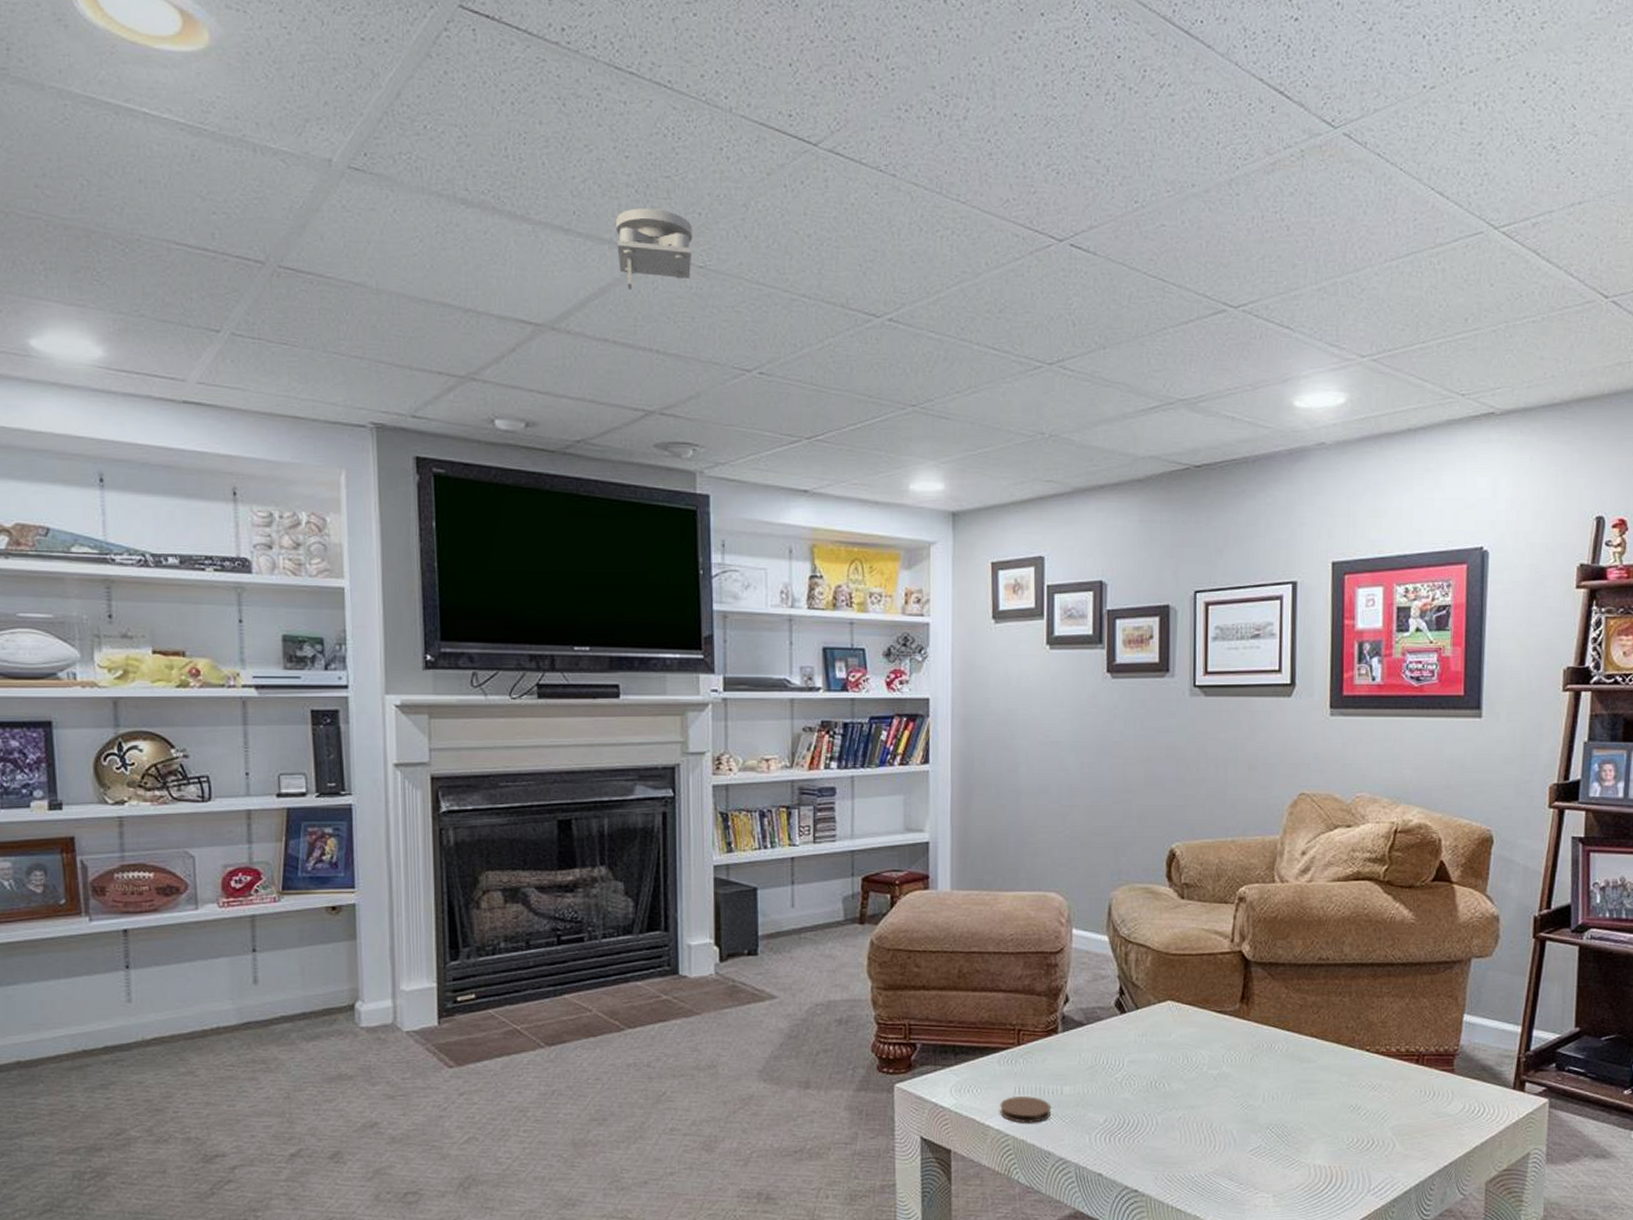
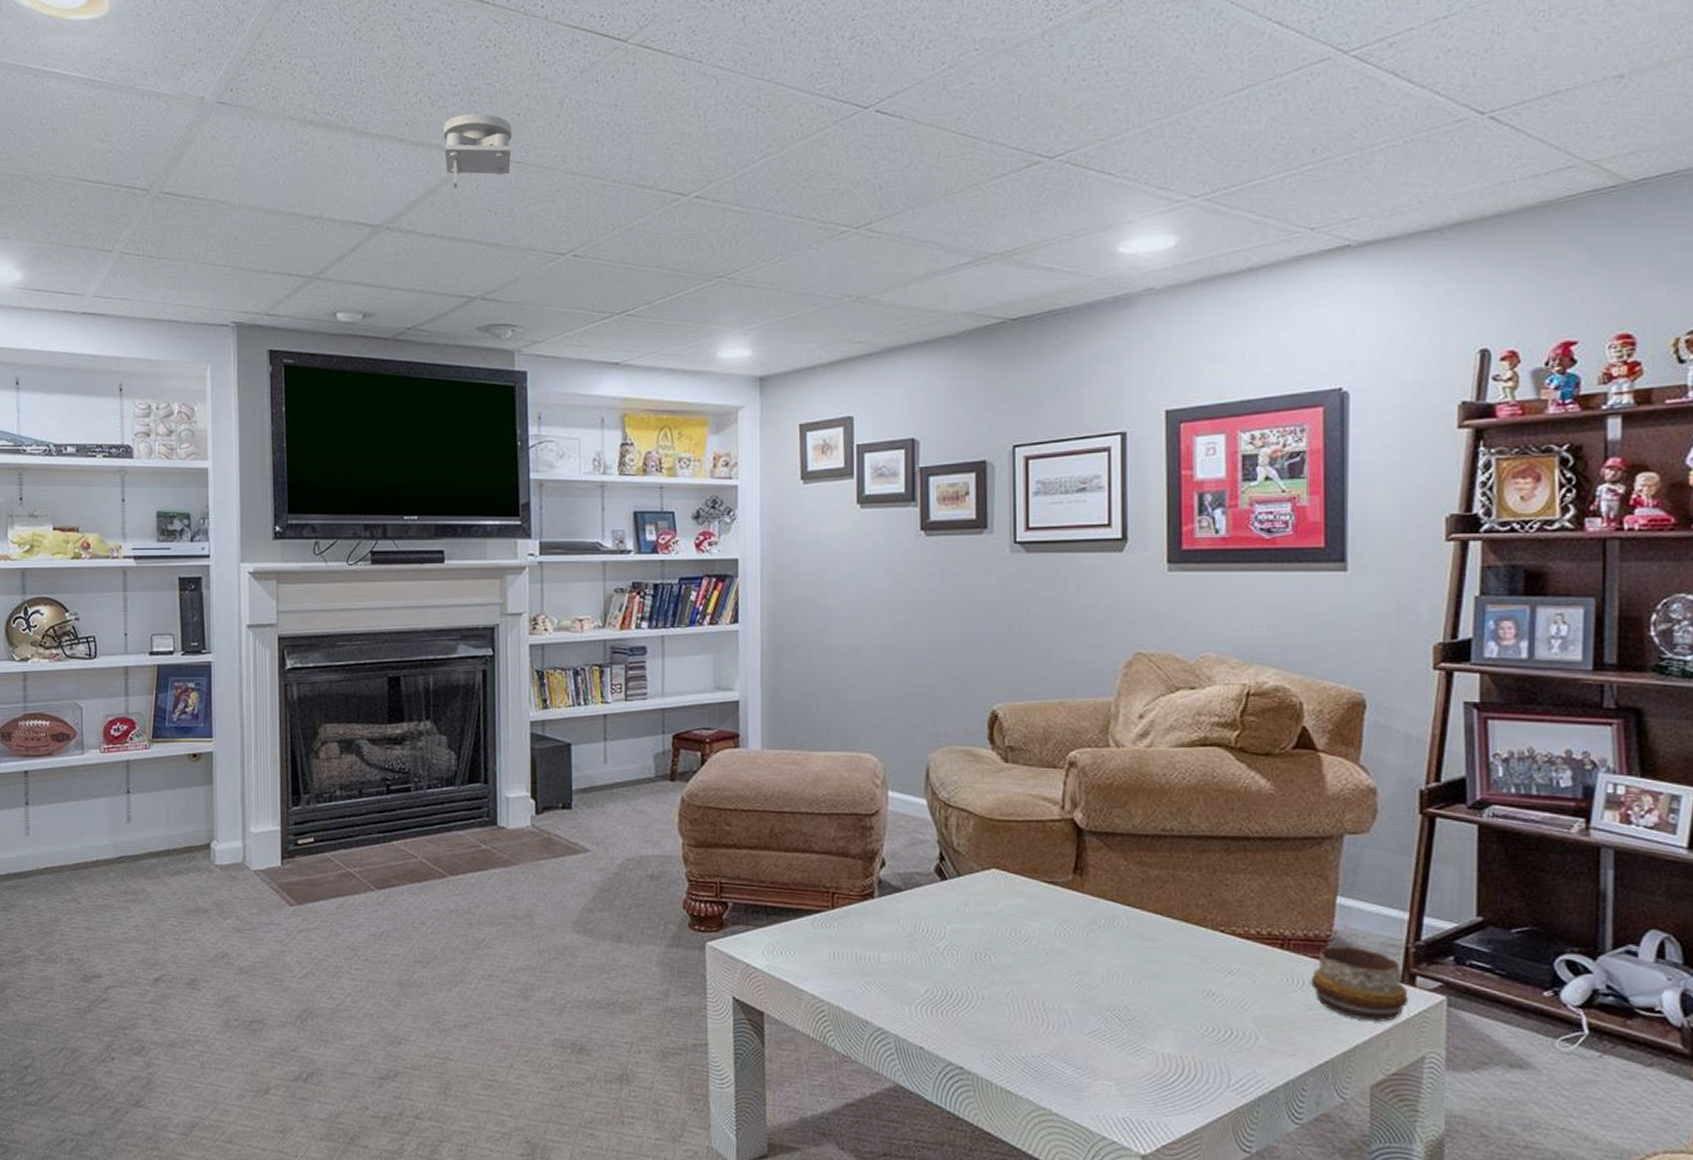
coaster: present [1000,1096,1050,1123] -> none [814,961,867,990]
decorative bowl: none [1439,1059,1519,1124] -> present [1310,945,1408,1021]

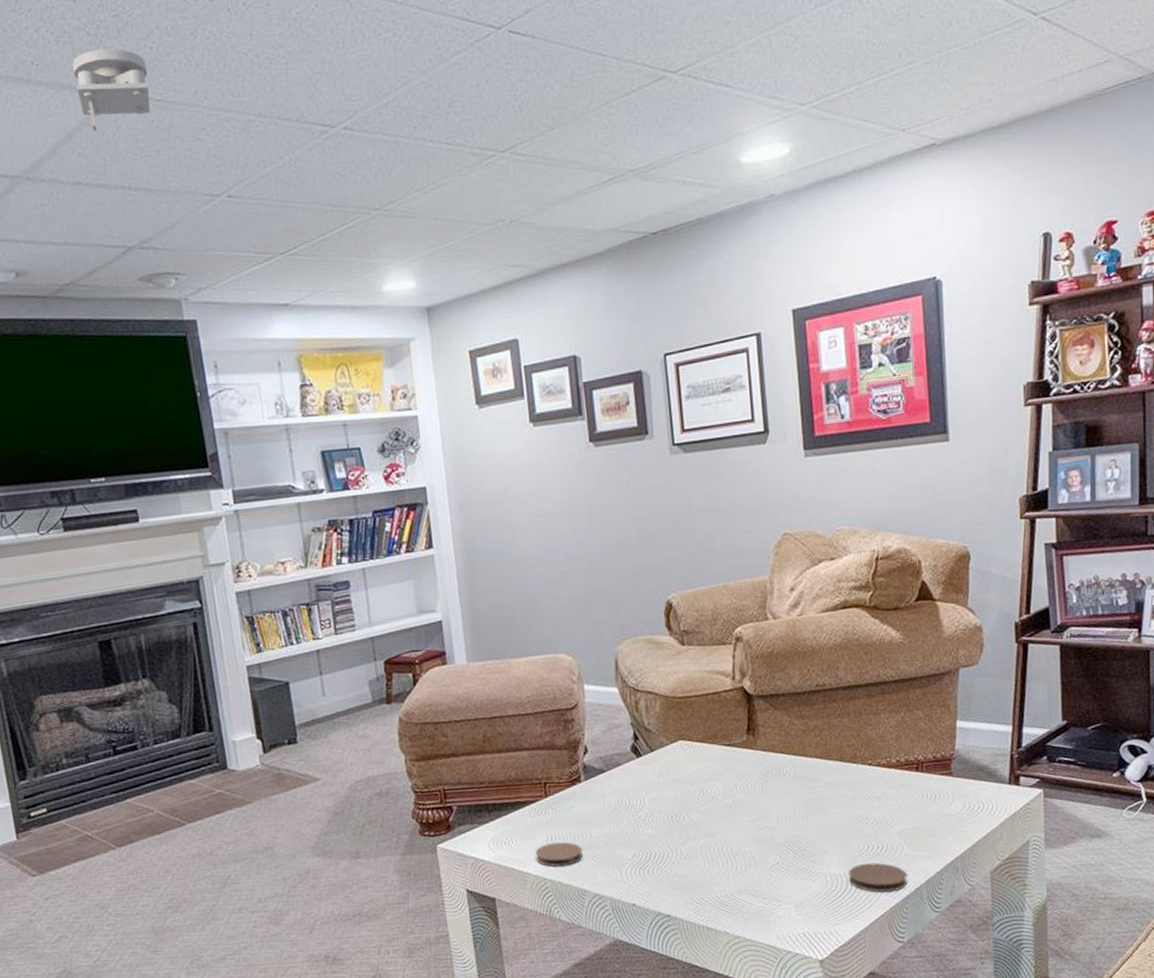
coaster: none [814,961,867,990] -> present [535,842,583,867]
coaster: none [1186,1048,1261,1088] -> present [849,863,908,893]
decorative bowl: present [1310,945,1408,1021] -> none [940,760,1015,820]

